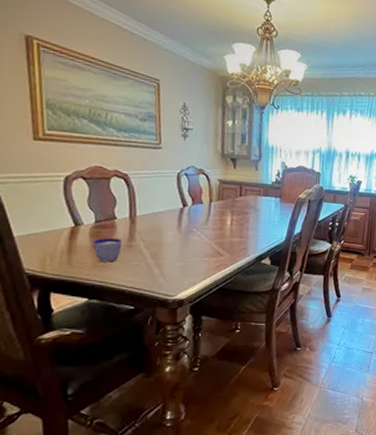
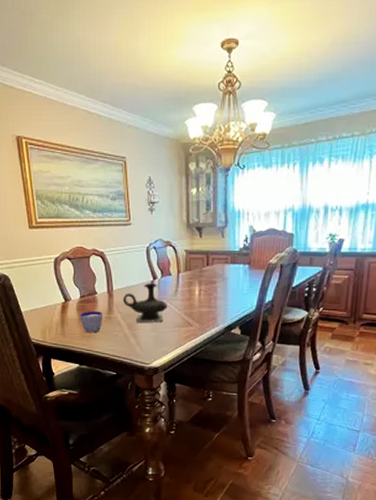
teapot: none [147,210,197,253] -> present [123,283,168,324]

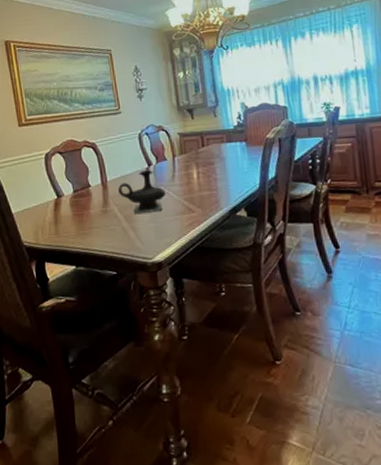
cup: present [80,311,103,333] -> none [74,205,99,230]

